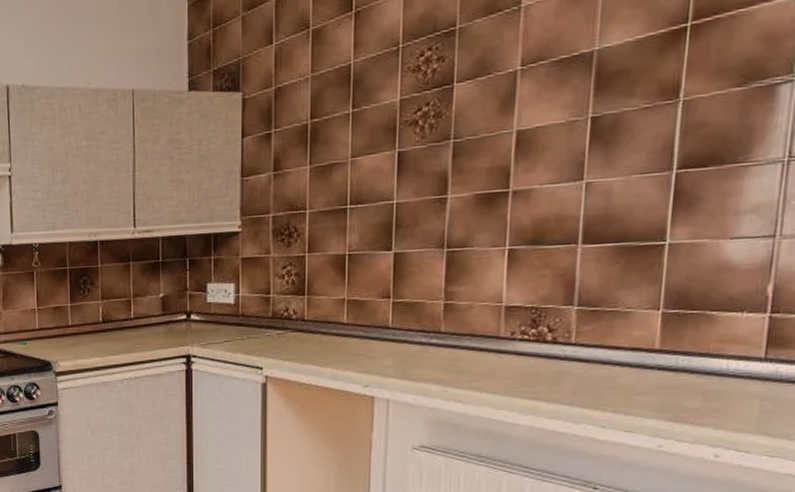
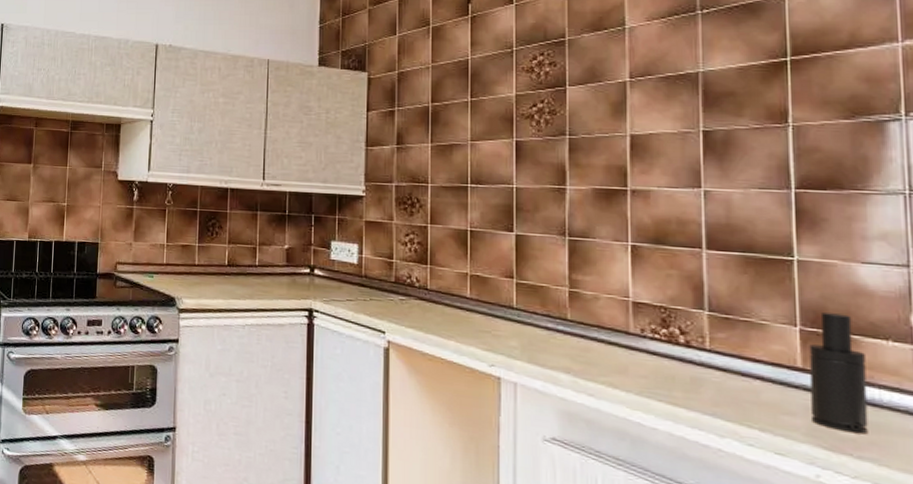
soap dispenser: none [660,292,720,404] -> present [809,312,869,435]

